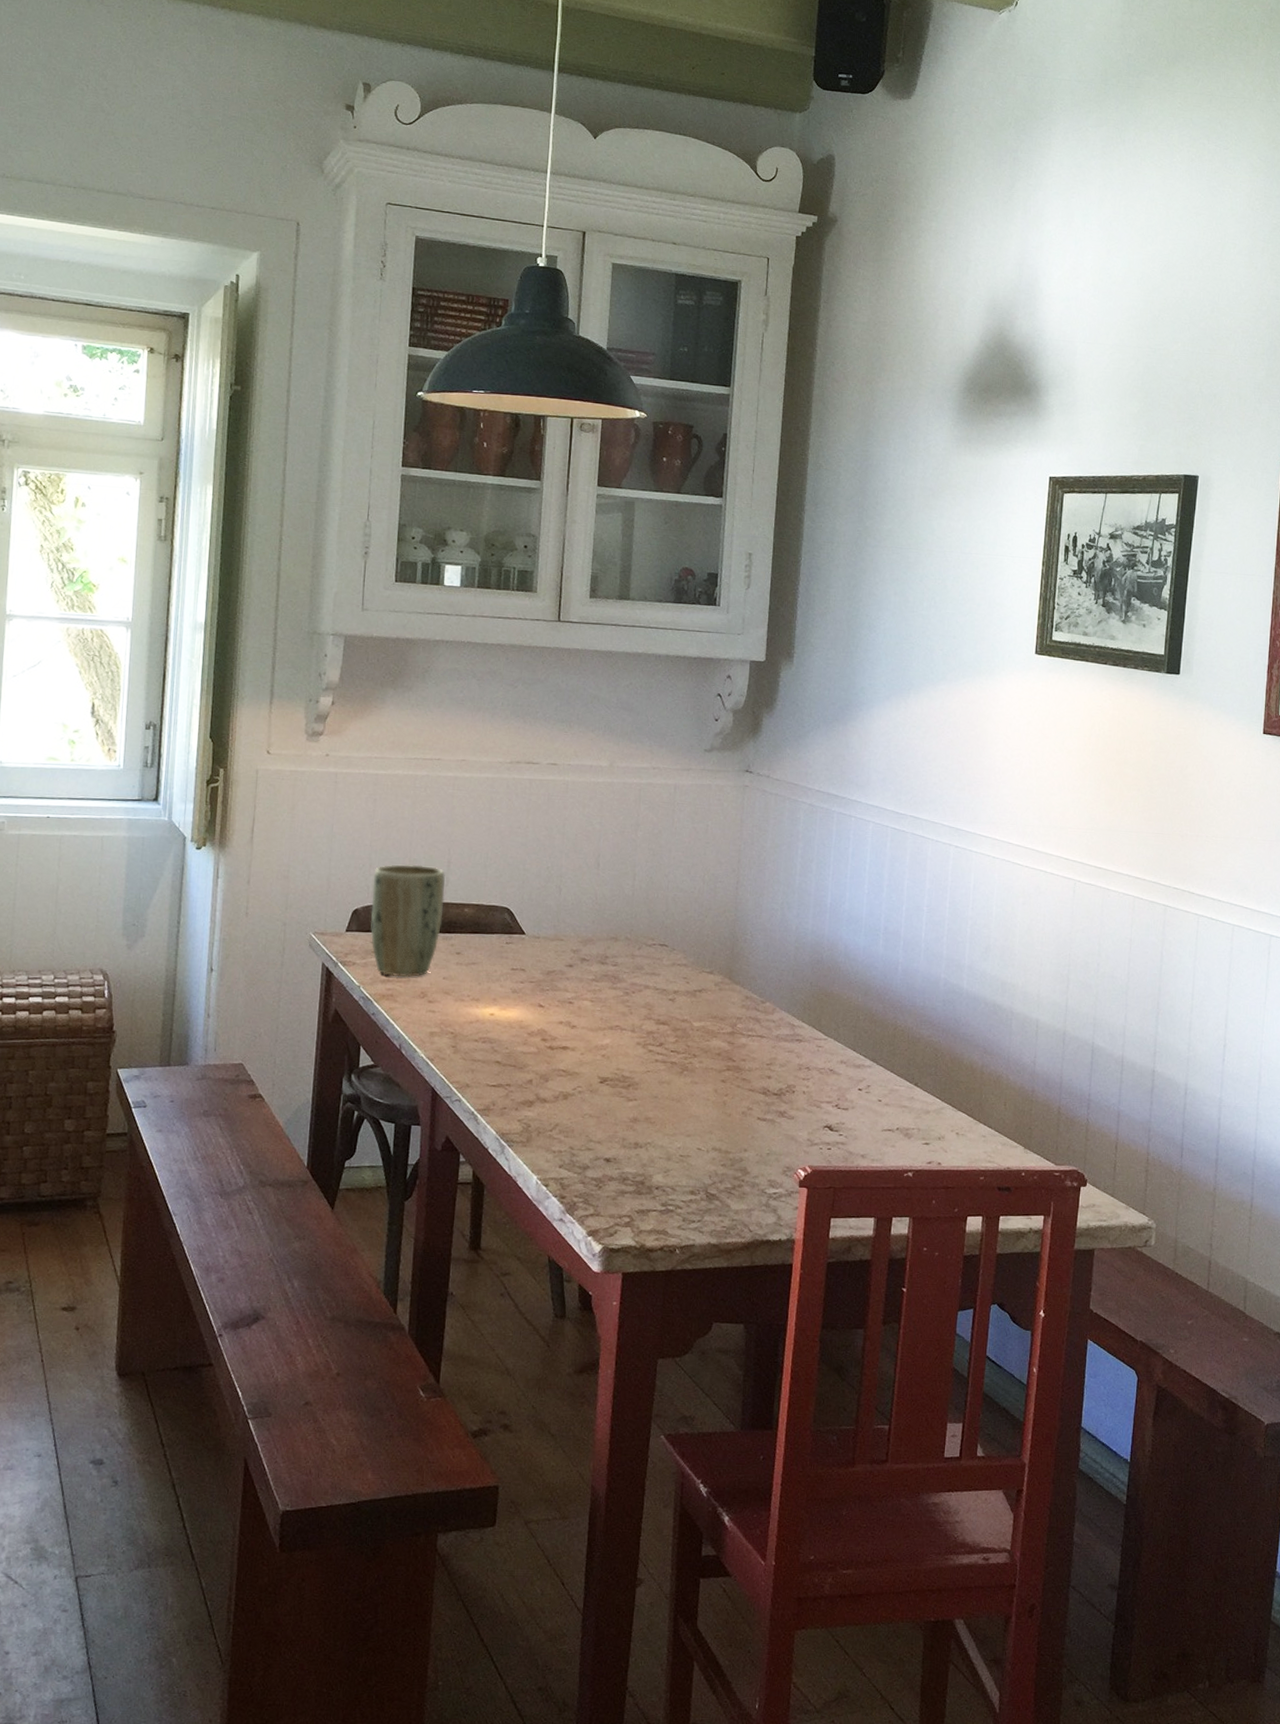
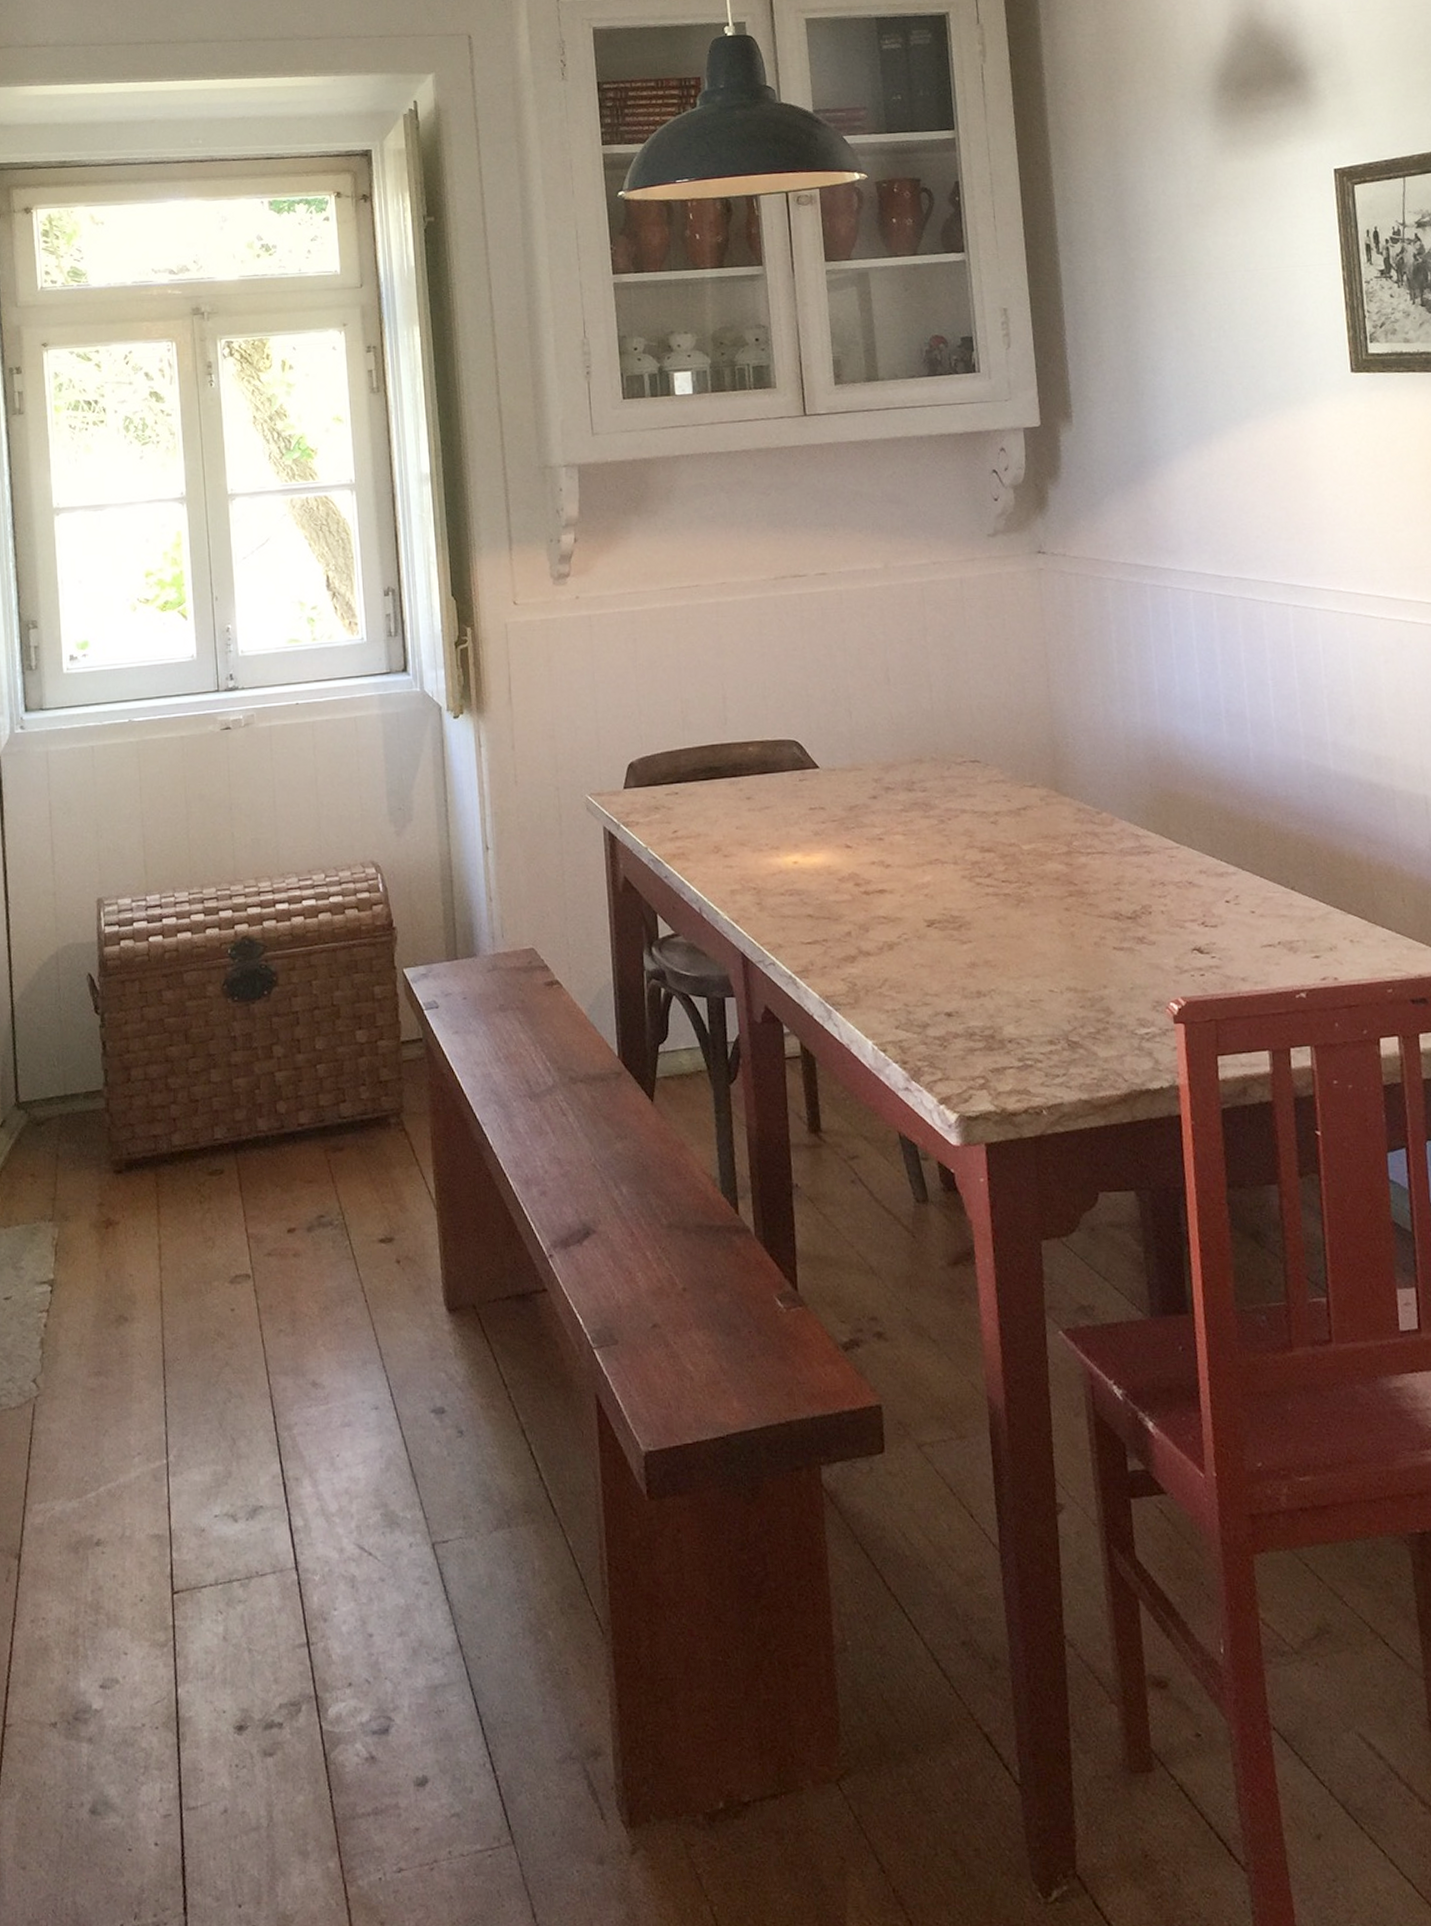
plant pot: present [370,864,445,978] -> none [645,704,727,833]

